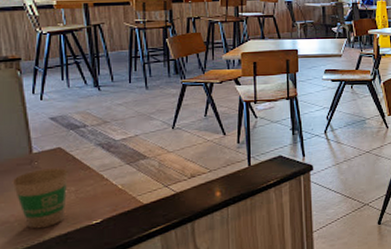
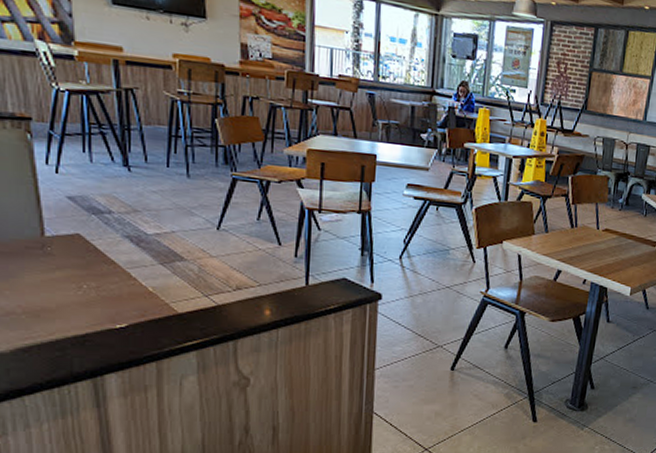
paper cup: present [12,168,68,229] -> none [19,256,88,326]

